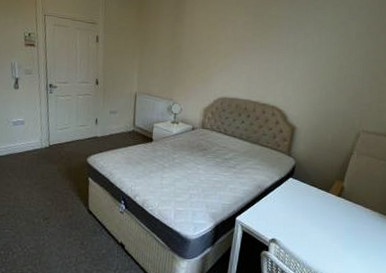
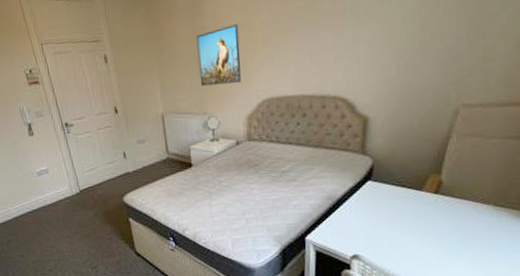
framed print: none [171,35,208,80] -> present [196,24,241,87]

